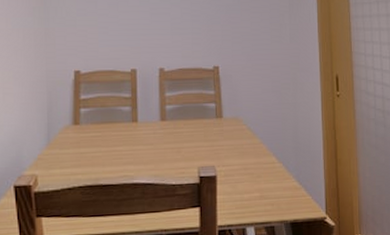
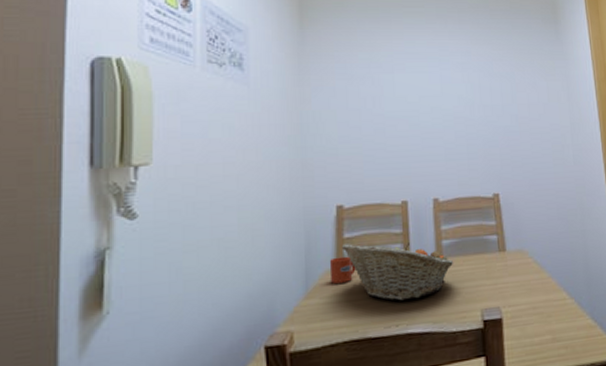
mug: none [67,115,90,138] -> present [329,256,356,284]
fruit basket: none [78,104,175,155] -> present [341,243,453,301]

